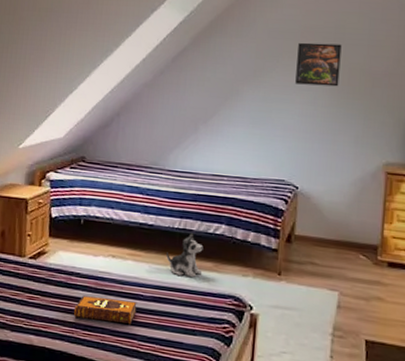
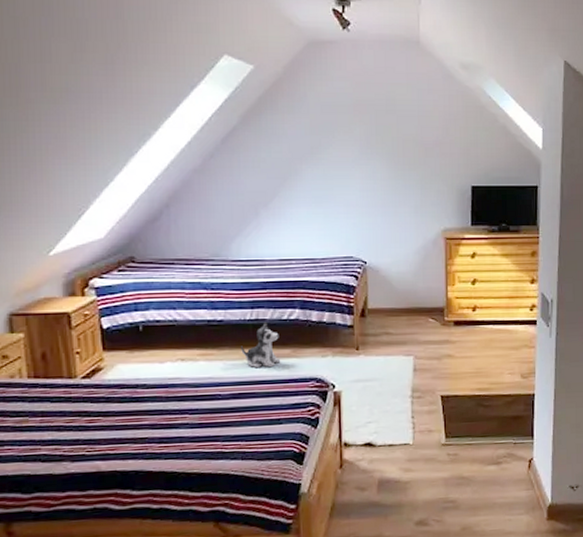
hardback book: present [73,295,137,325] -> none [144,402,216,432]
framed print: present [295,42,342,87] -> none [352,116,395,159]

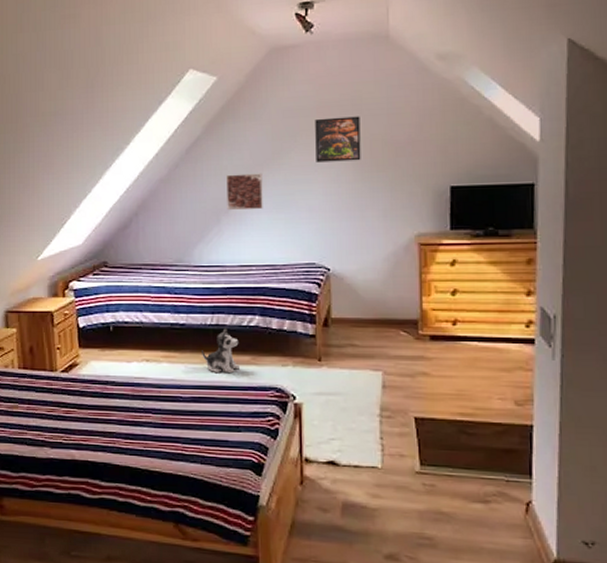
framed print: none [265,167,302,204] -> present [226,173,263,211]
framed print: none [352,116,395,159] -> present [315,116,361,163]

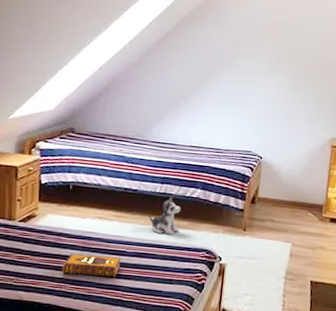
hardback book: none [112,403,177,429] -> present [62,254,121,278]
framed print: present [226,173,263,211] -> none [186,68,219,102]
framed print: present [315,116,361,163] -> none [263,34,301,74]

